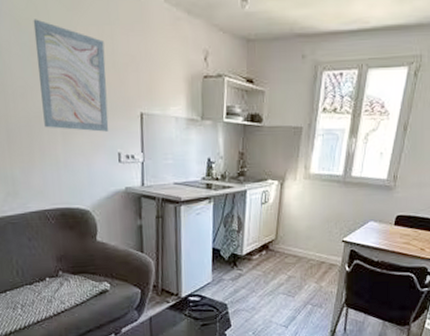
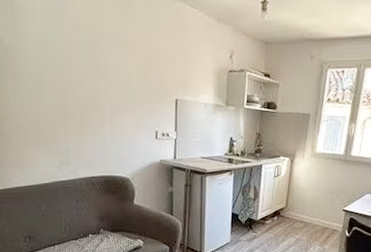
wall art: present [33,19,109,132] -> none [92,22,149,114]

